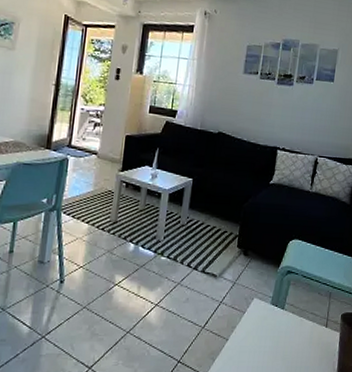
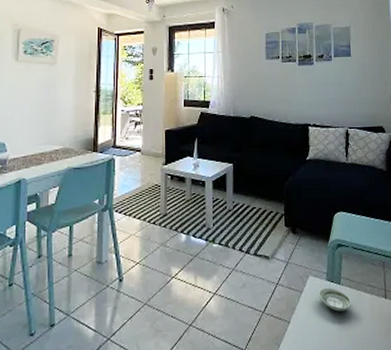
saucer: none [260,310,293,335] -> present [318,287,352,312]

